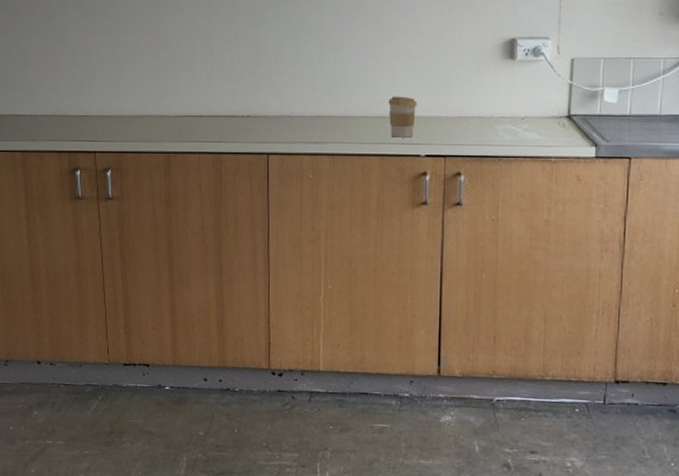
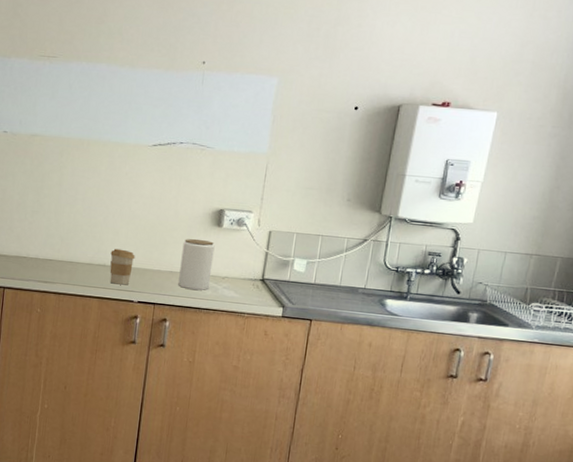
jar: none [471,75,509,136] -> present [178,238,215,290]

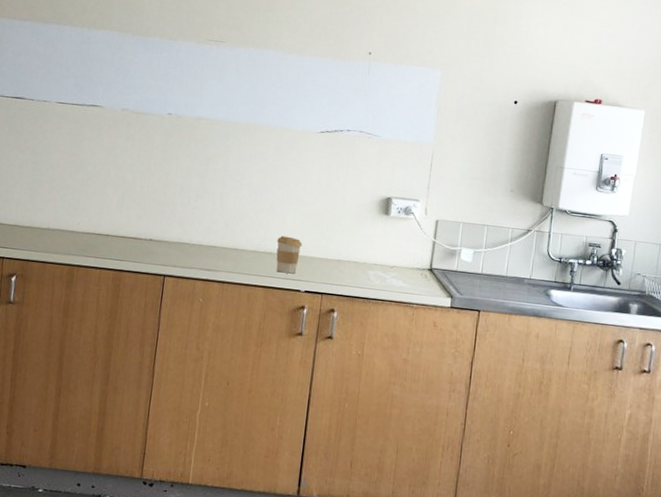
jar: present [178,238,215,290] -> none [346,226,383,280]

